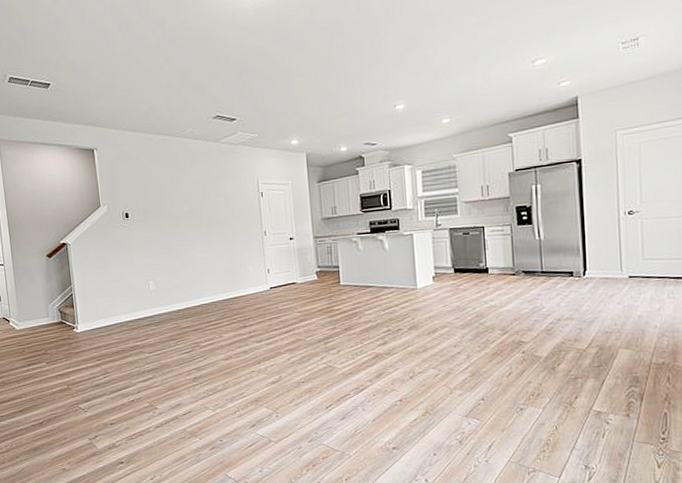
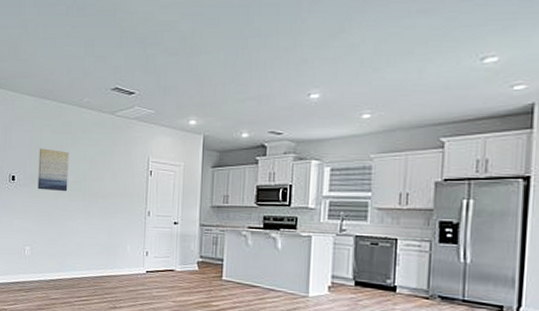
wall art: none [149,182,184,224] -> present [38,148,69,192]

